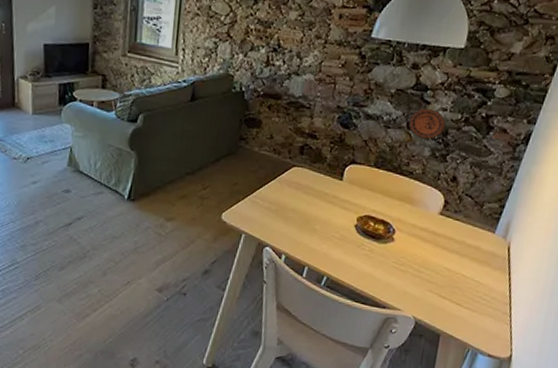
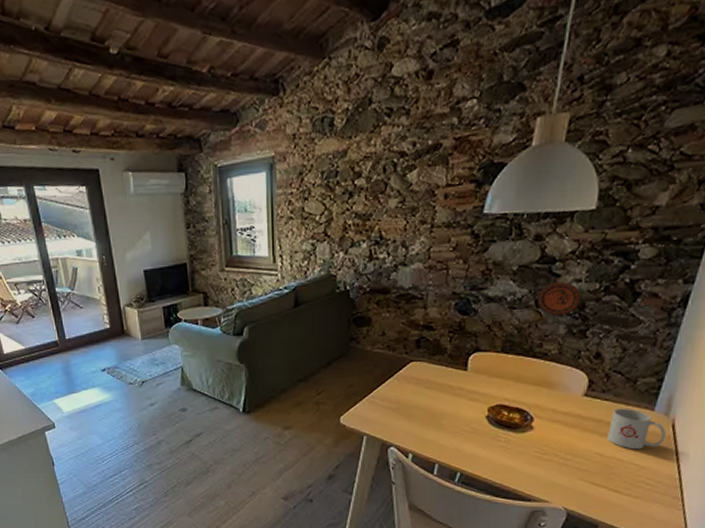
mug: none [455,228,503,268] -> present [607,408,666,450]

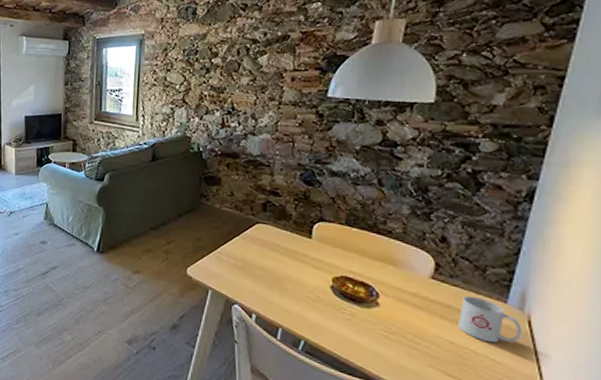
decorative plate: present [537,282,582,316] -> none [380,164,424,197]

